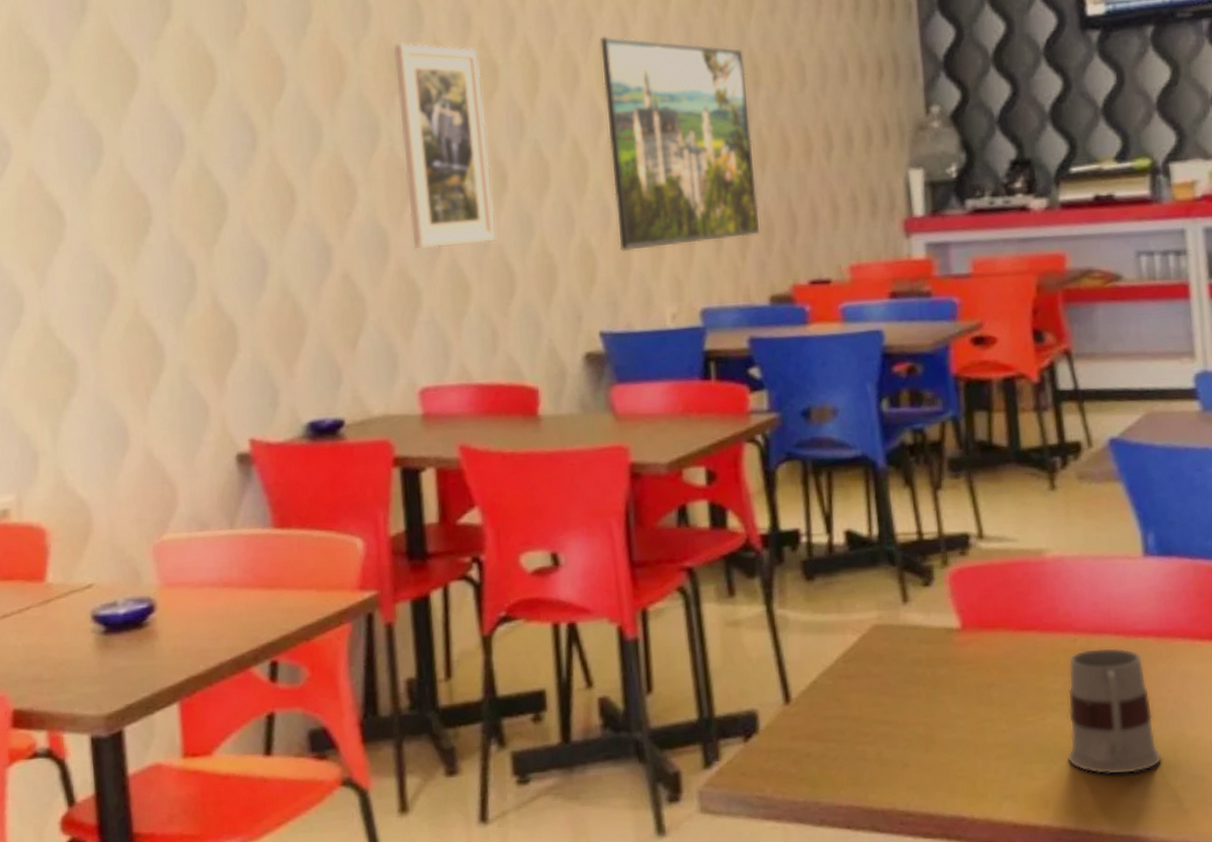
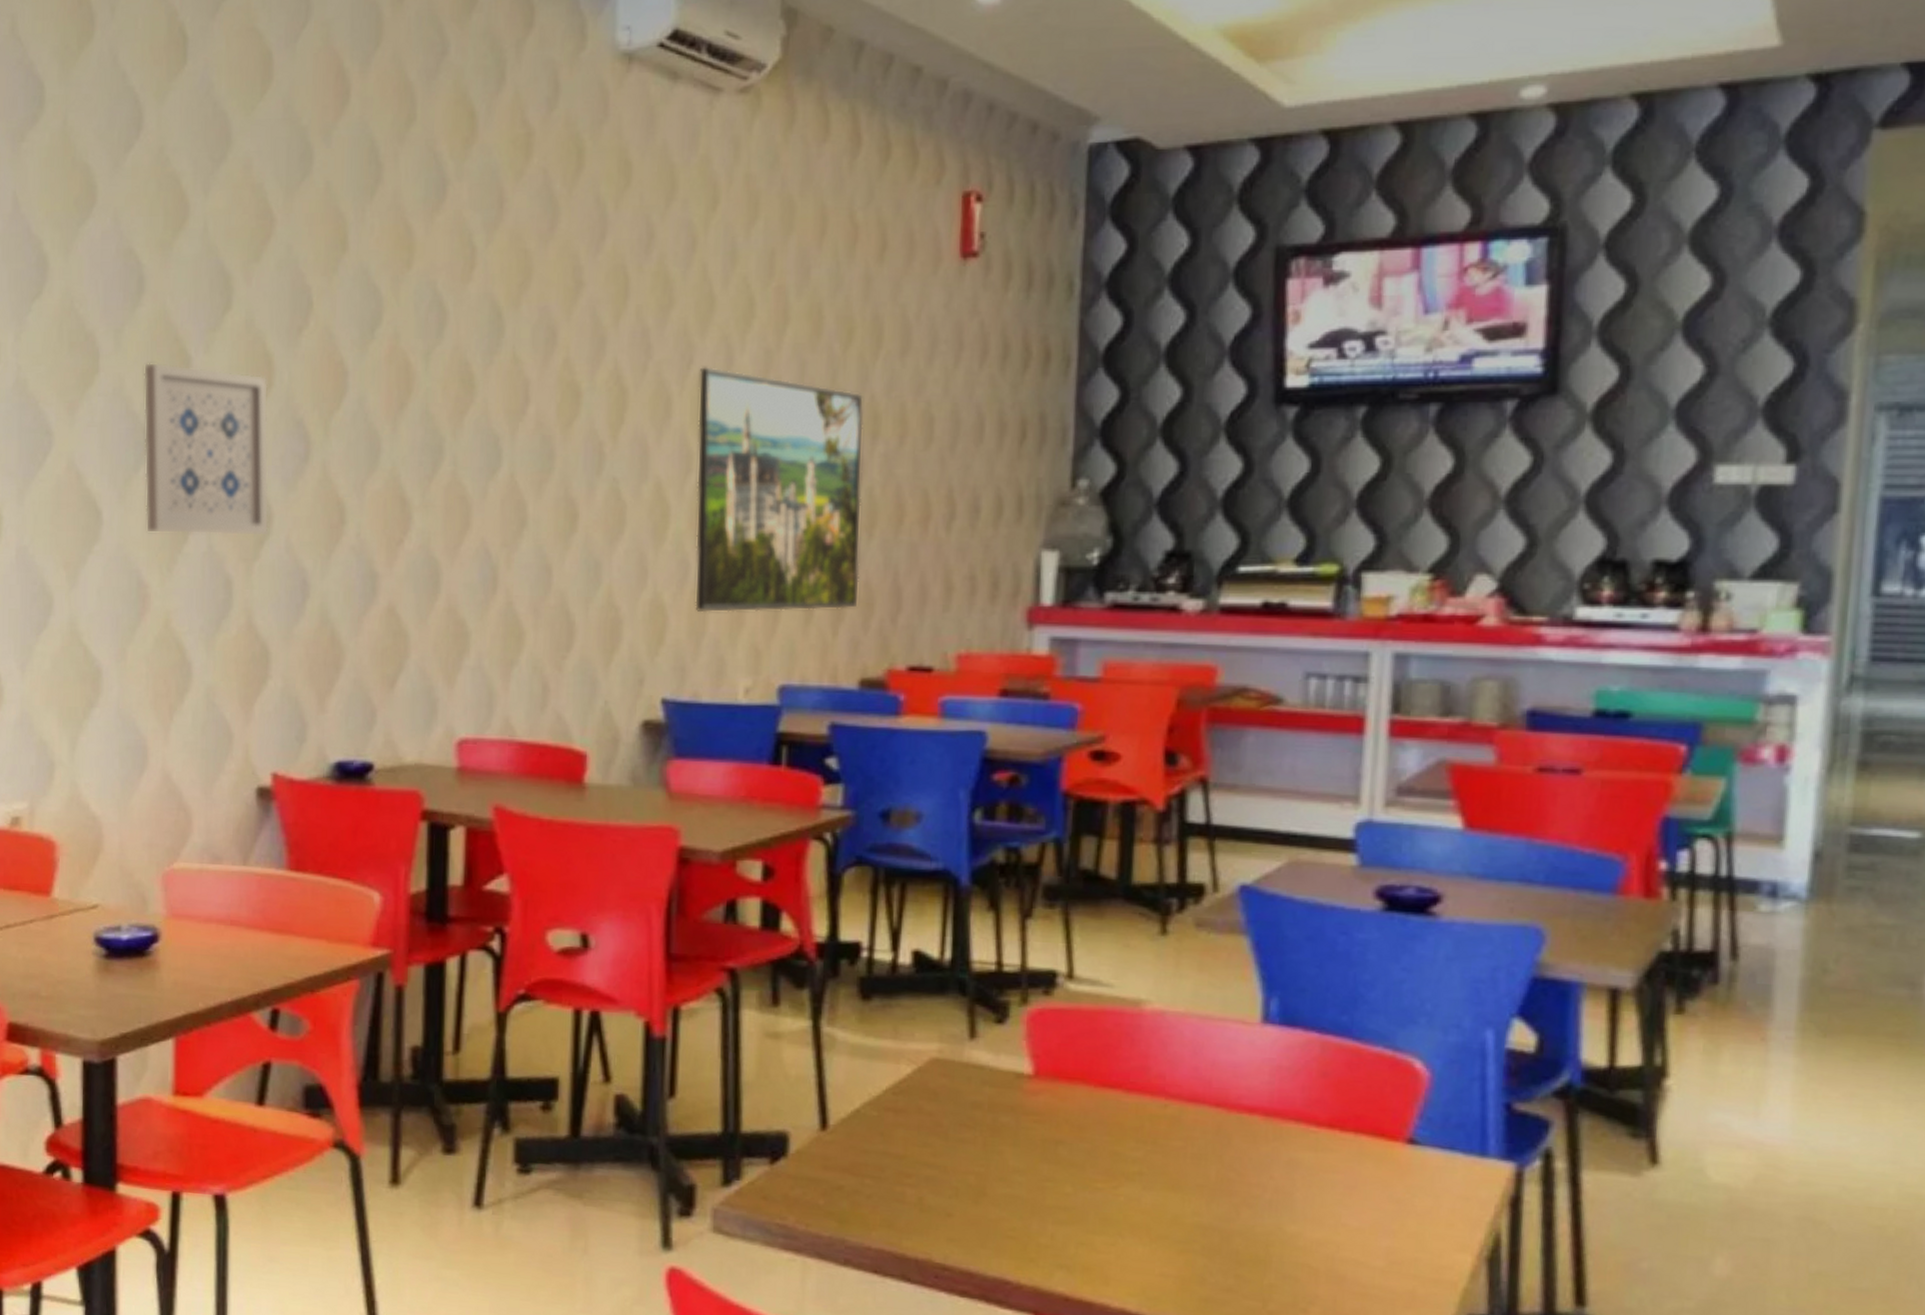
wall art: none [92,71,225,229] -> present [143,362,270,537]
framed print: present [393,42,497,250] -> none [465,356,562,589]
mug: present [1067,647,1162,775] -> none [1138,1117,1250,1263]

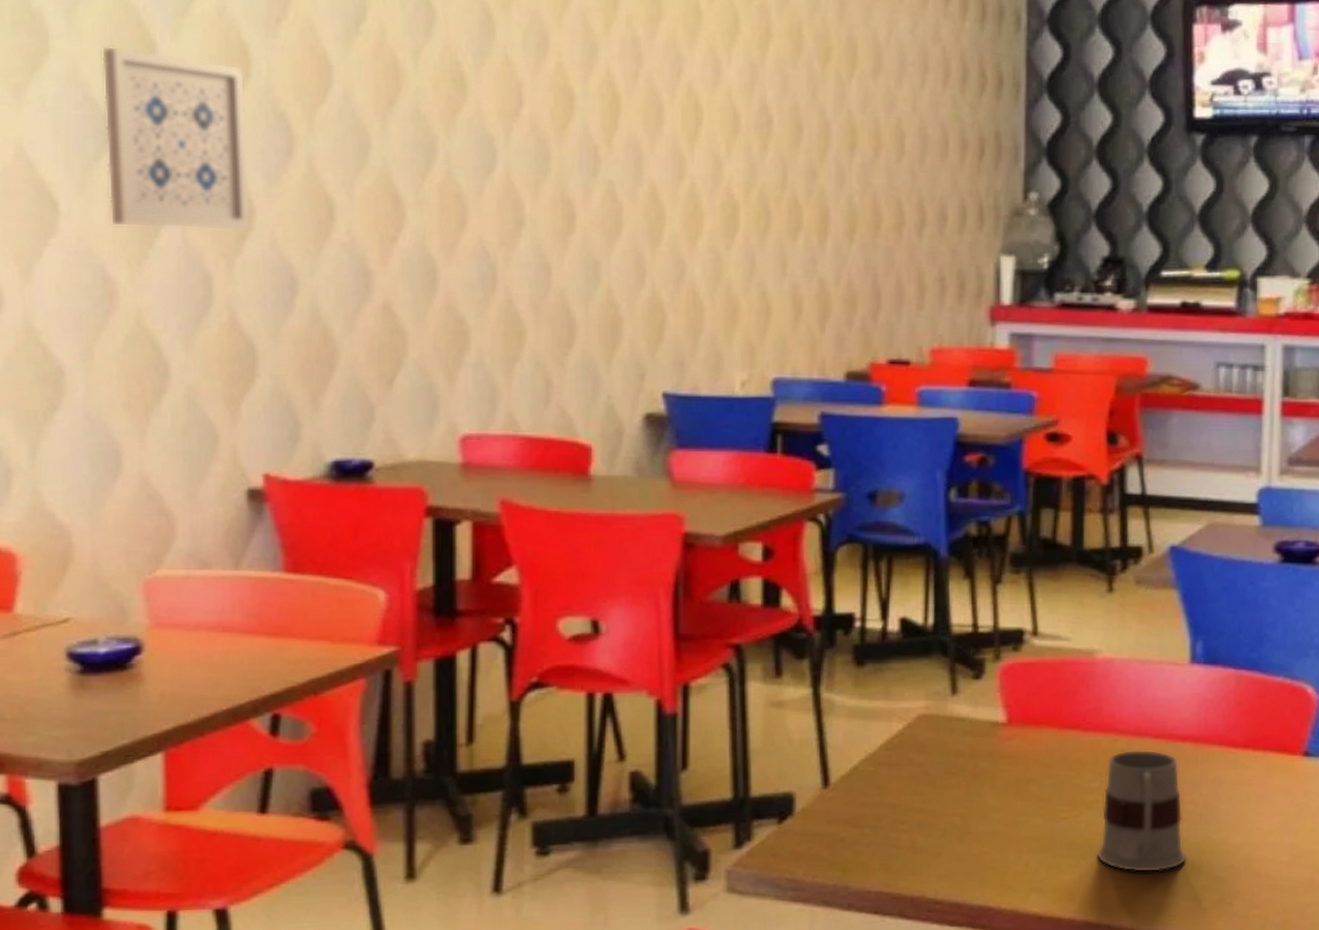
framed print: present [695,365,864,613] -> none [688,76,843,311]
mug: none [1138,1117,1250,1263] -> present [1097,749,1186,873]

